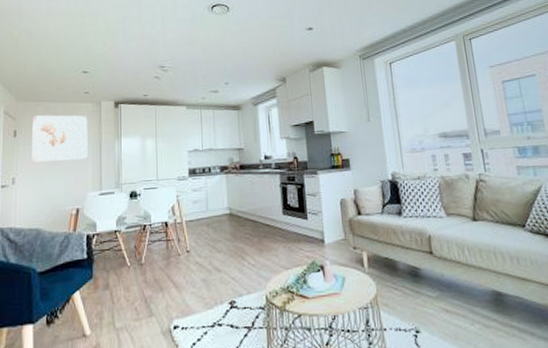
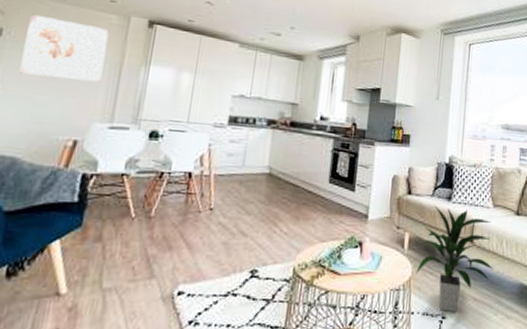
indoor plant: none [380,222,460,326] -> present [416,205,493,313]

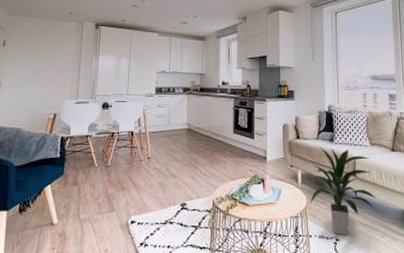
wall art: present [19,13,110,83] -> none [17,28,71,72]

